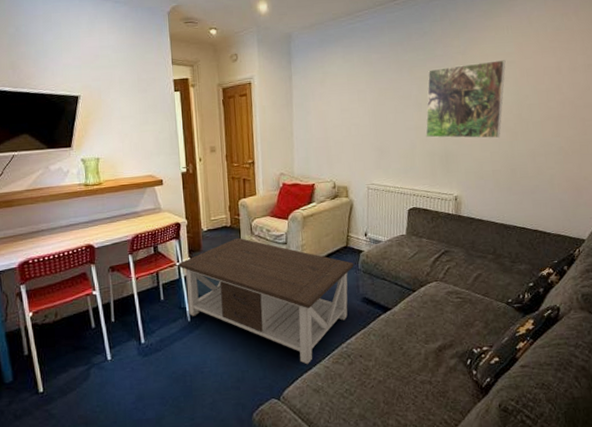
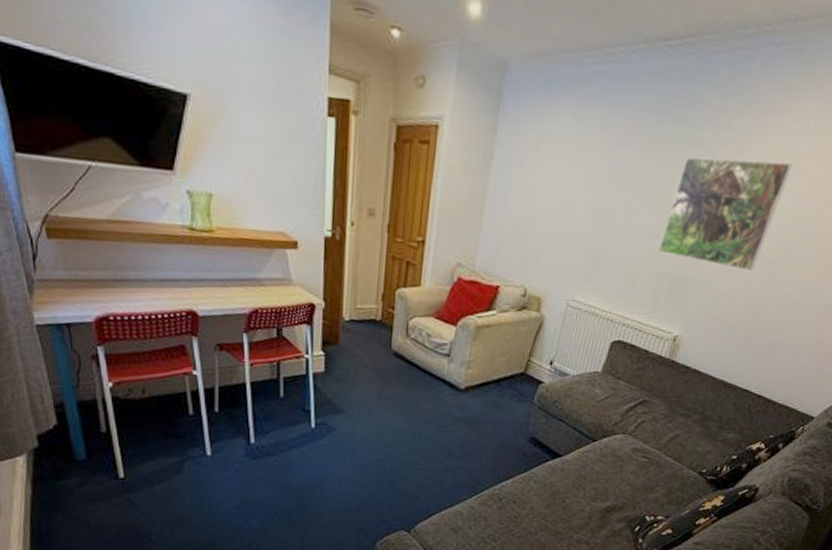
coffee table: present [178,237,354,365] -> none [306,337,529,501]

